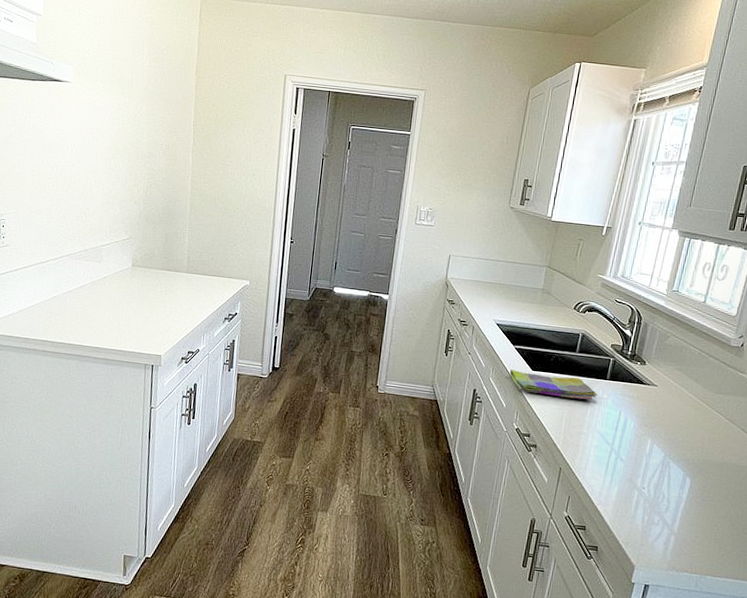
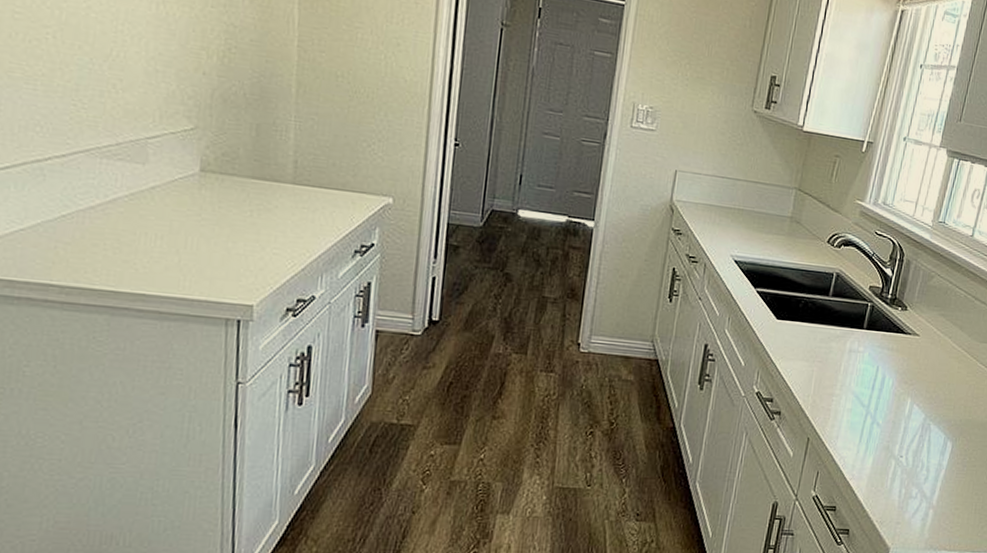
dish towel: present [509,370,598,400] -> none [749,318,854,354]

